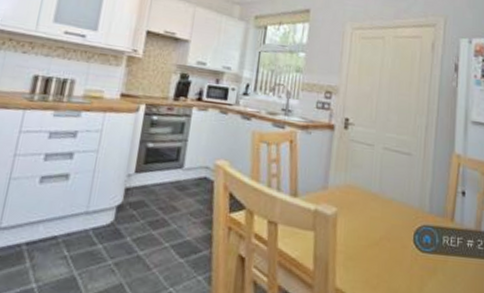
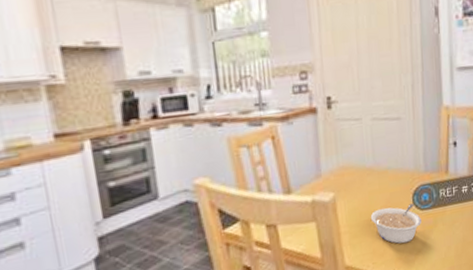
legume: none [368,237,420,283] -> present [370,203,421,244]

